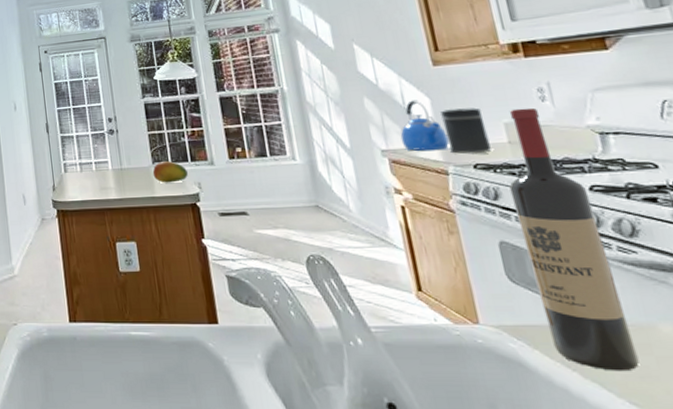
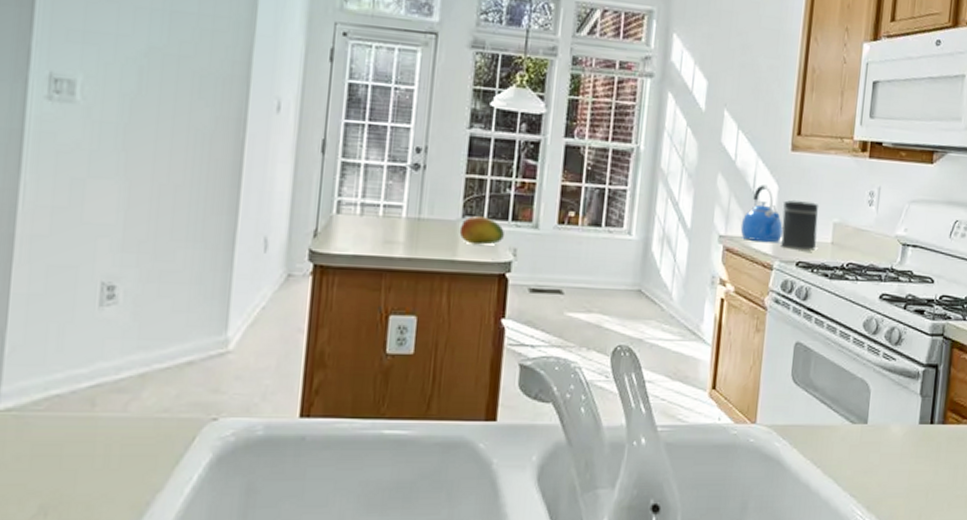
wine bottle: present [509,107,640,372] -> none [809,209,878,467]

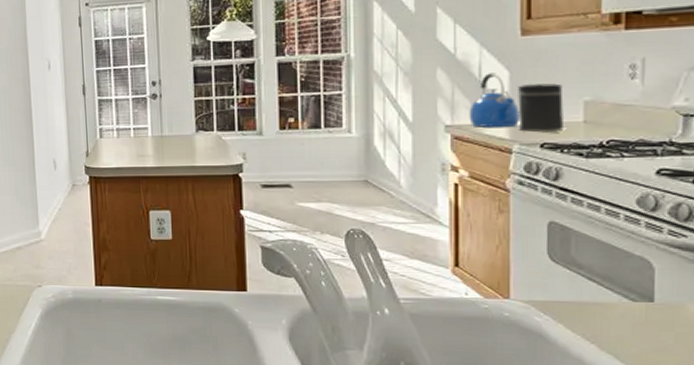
fruit: present [459,216,504,245] -> none [195,130,233,152]

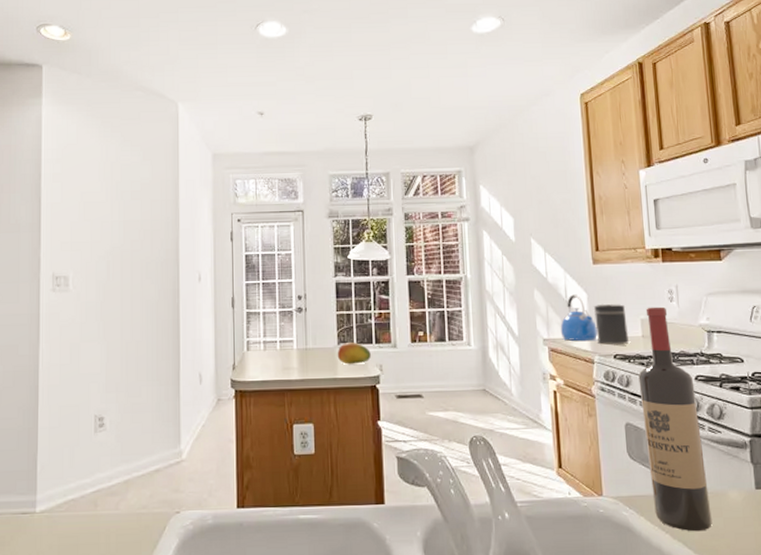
fruit: none [195,130,233,152] -> present [337,343,371,365]
wine bottle: none [572,85,659,345] -> present [638,306,712,532]

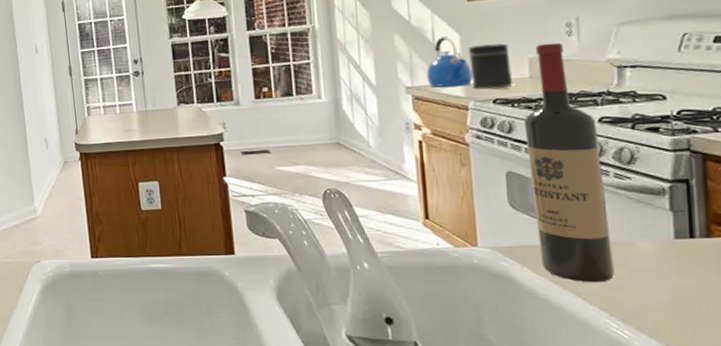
fruit: present [337,343,371,365] -> none [177,102,213,124]

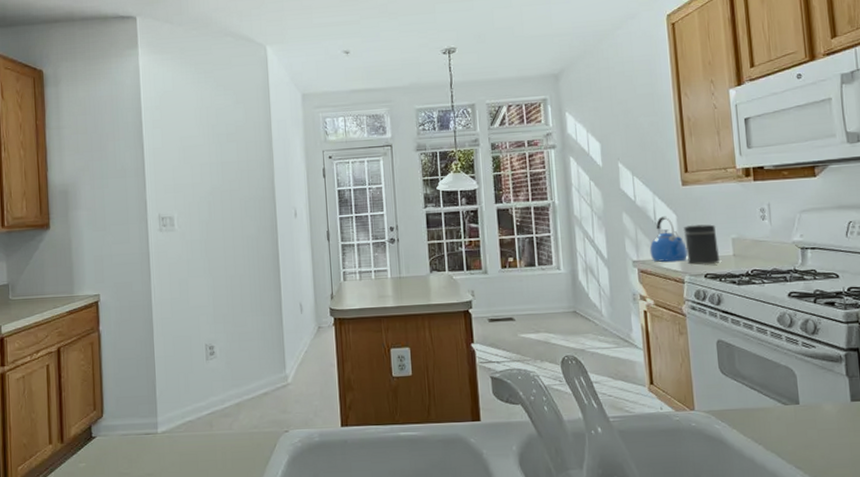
wine bottle: present [524,42,615,283] -> none [730,225,806,443]

